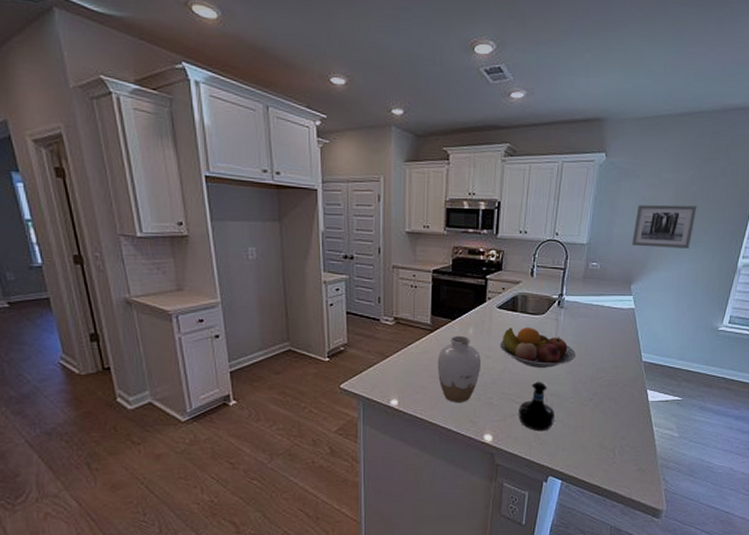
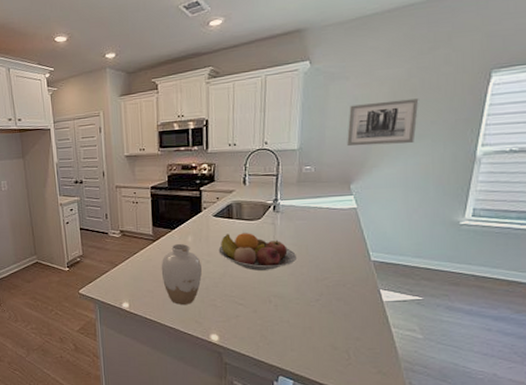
tequila bottle: present [518,381,555,431] -> none [242,283,280,332]

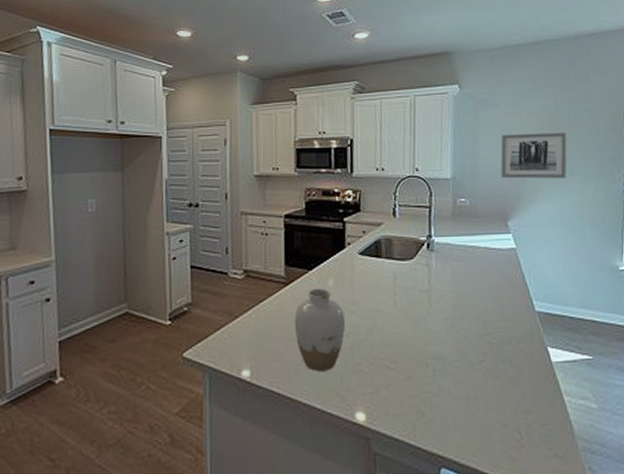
fruit bowl: present [218,233,297,271] -> none [365,276,456,324]

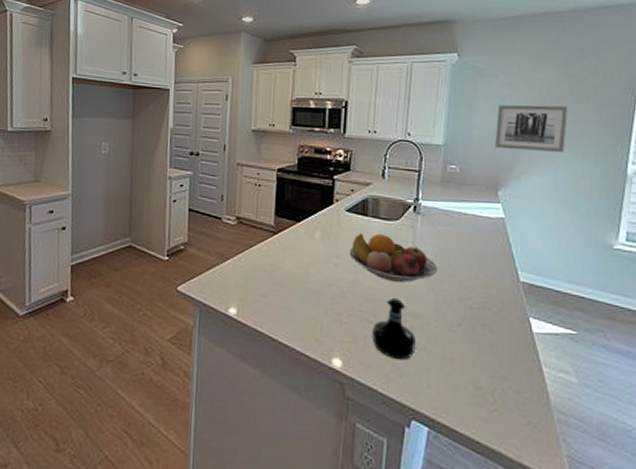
vase: present [294,288,345,371] -> none [280,239,328,317]
fruit bowl: none [365,276,456,324] -> present [349,233,438,282]
tequila bottle: none [394,340,440,406] -> present [372,297,416,361]

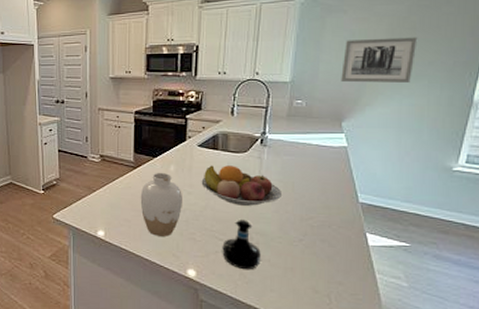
vase: none [280,239,328,317] -> present [140,172,182,237]

